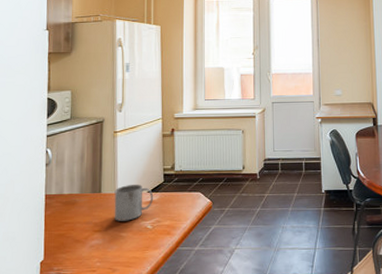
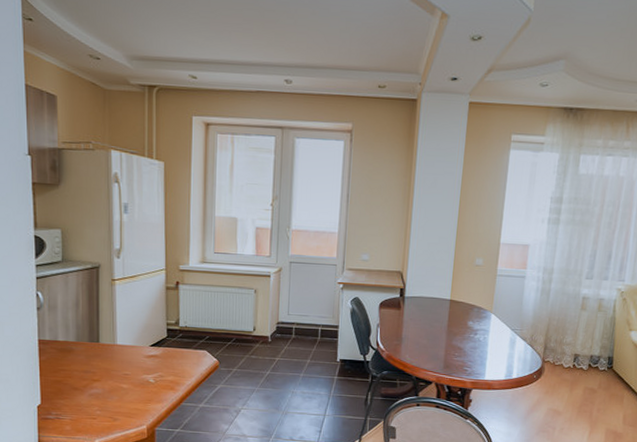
mug: present [114,184,154,221] -> none [114,336,156,373]

